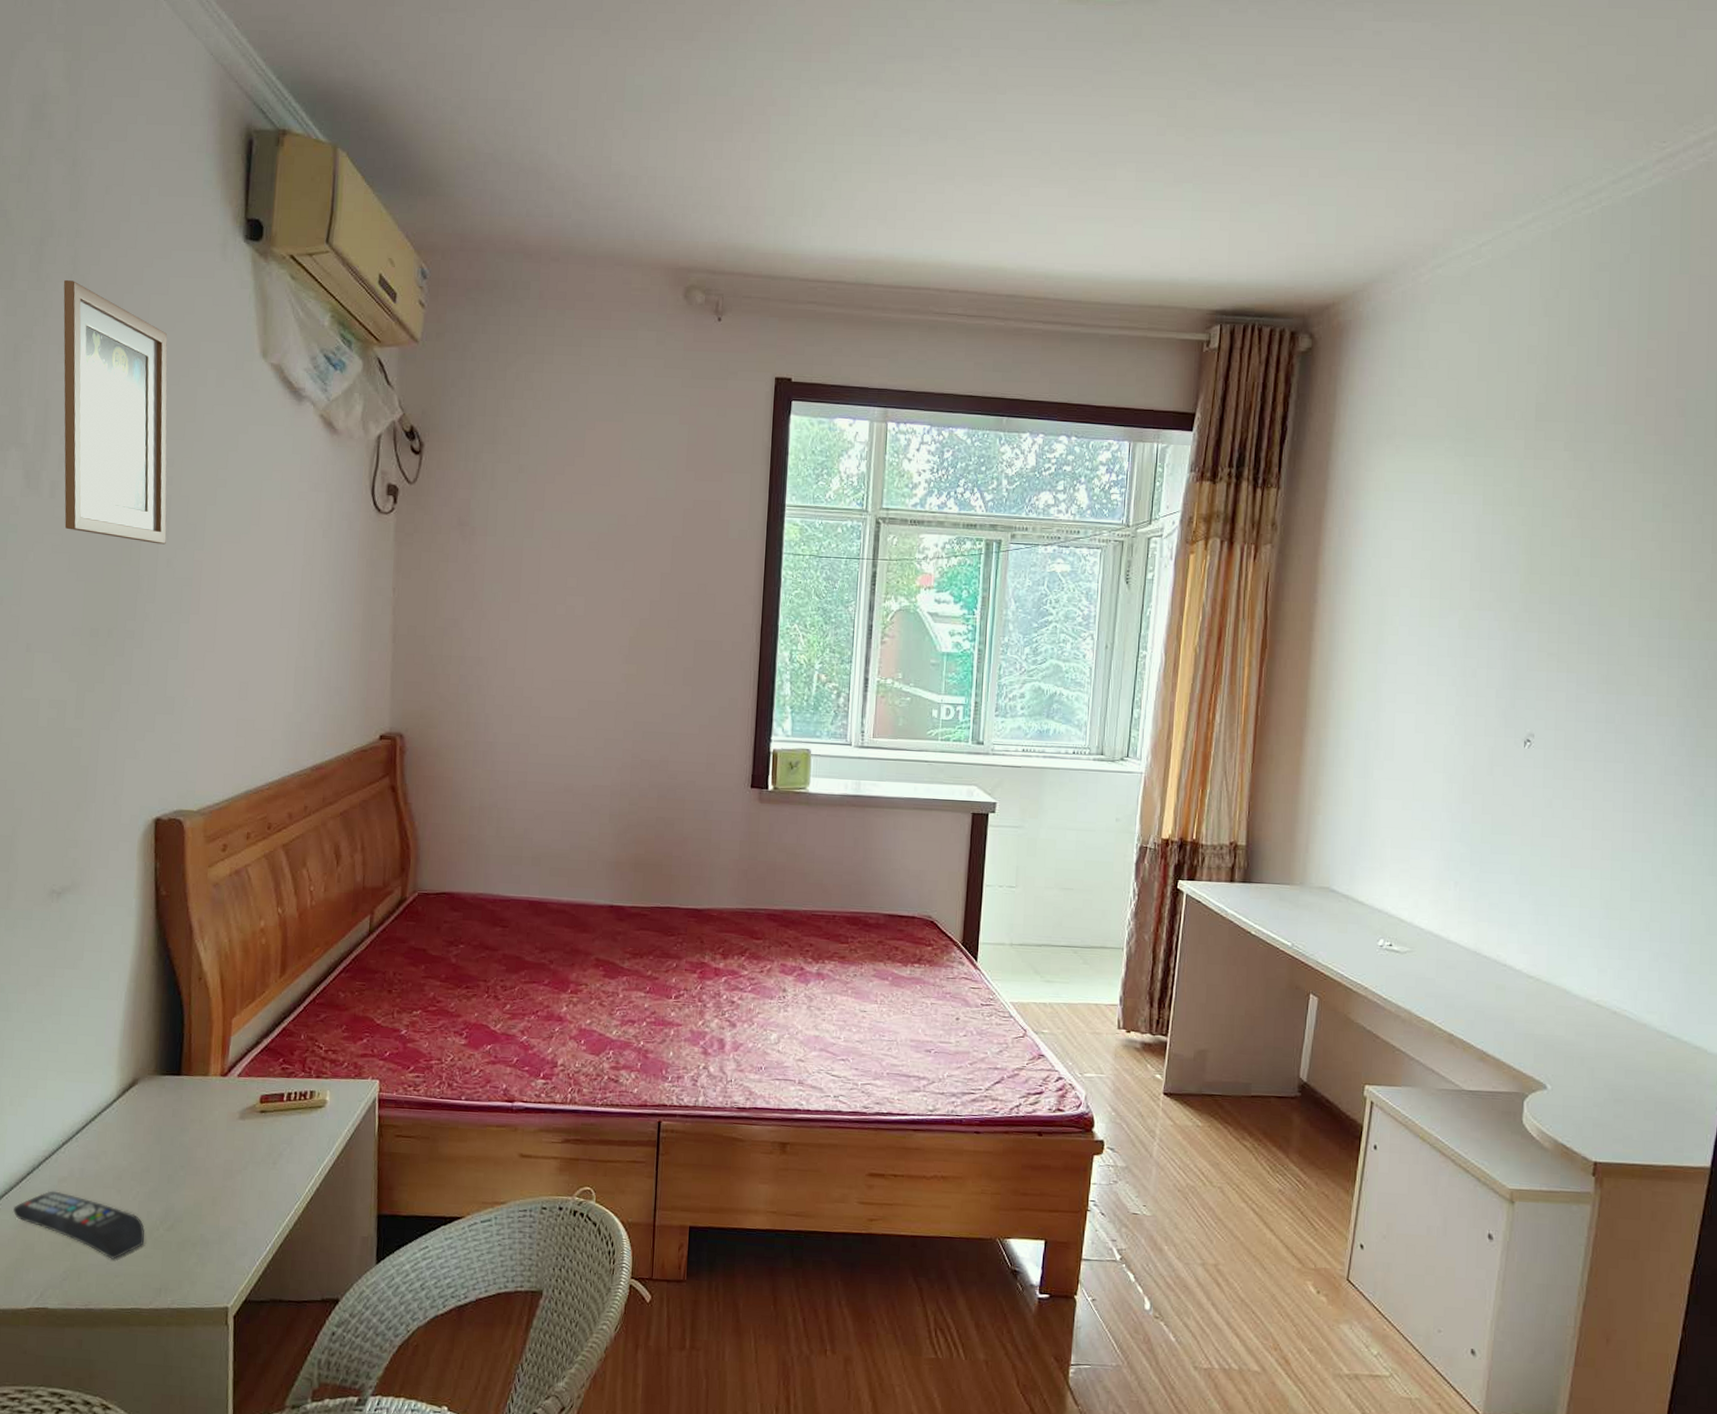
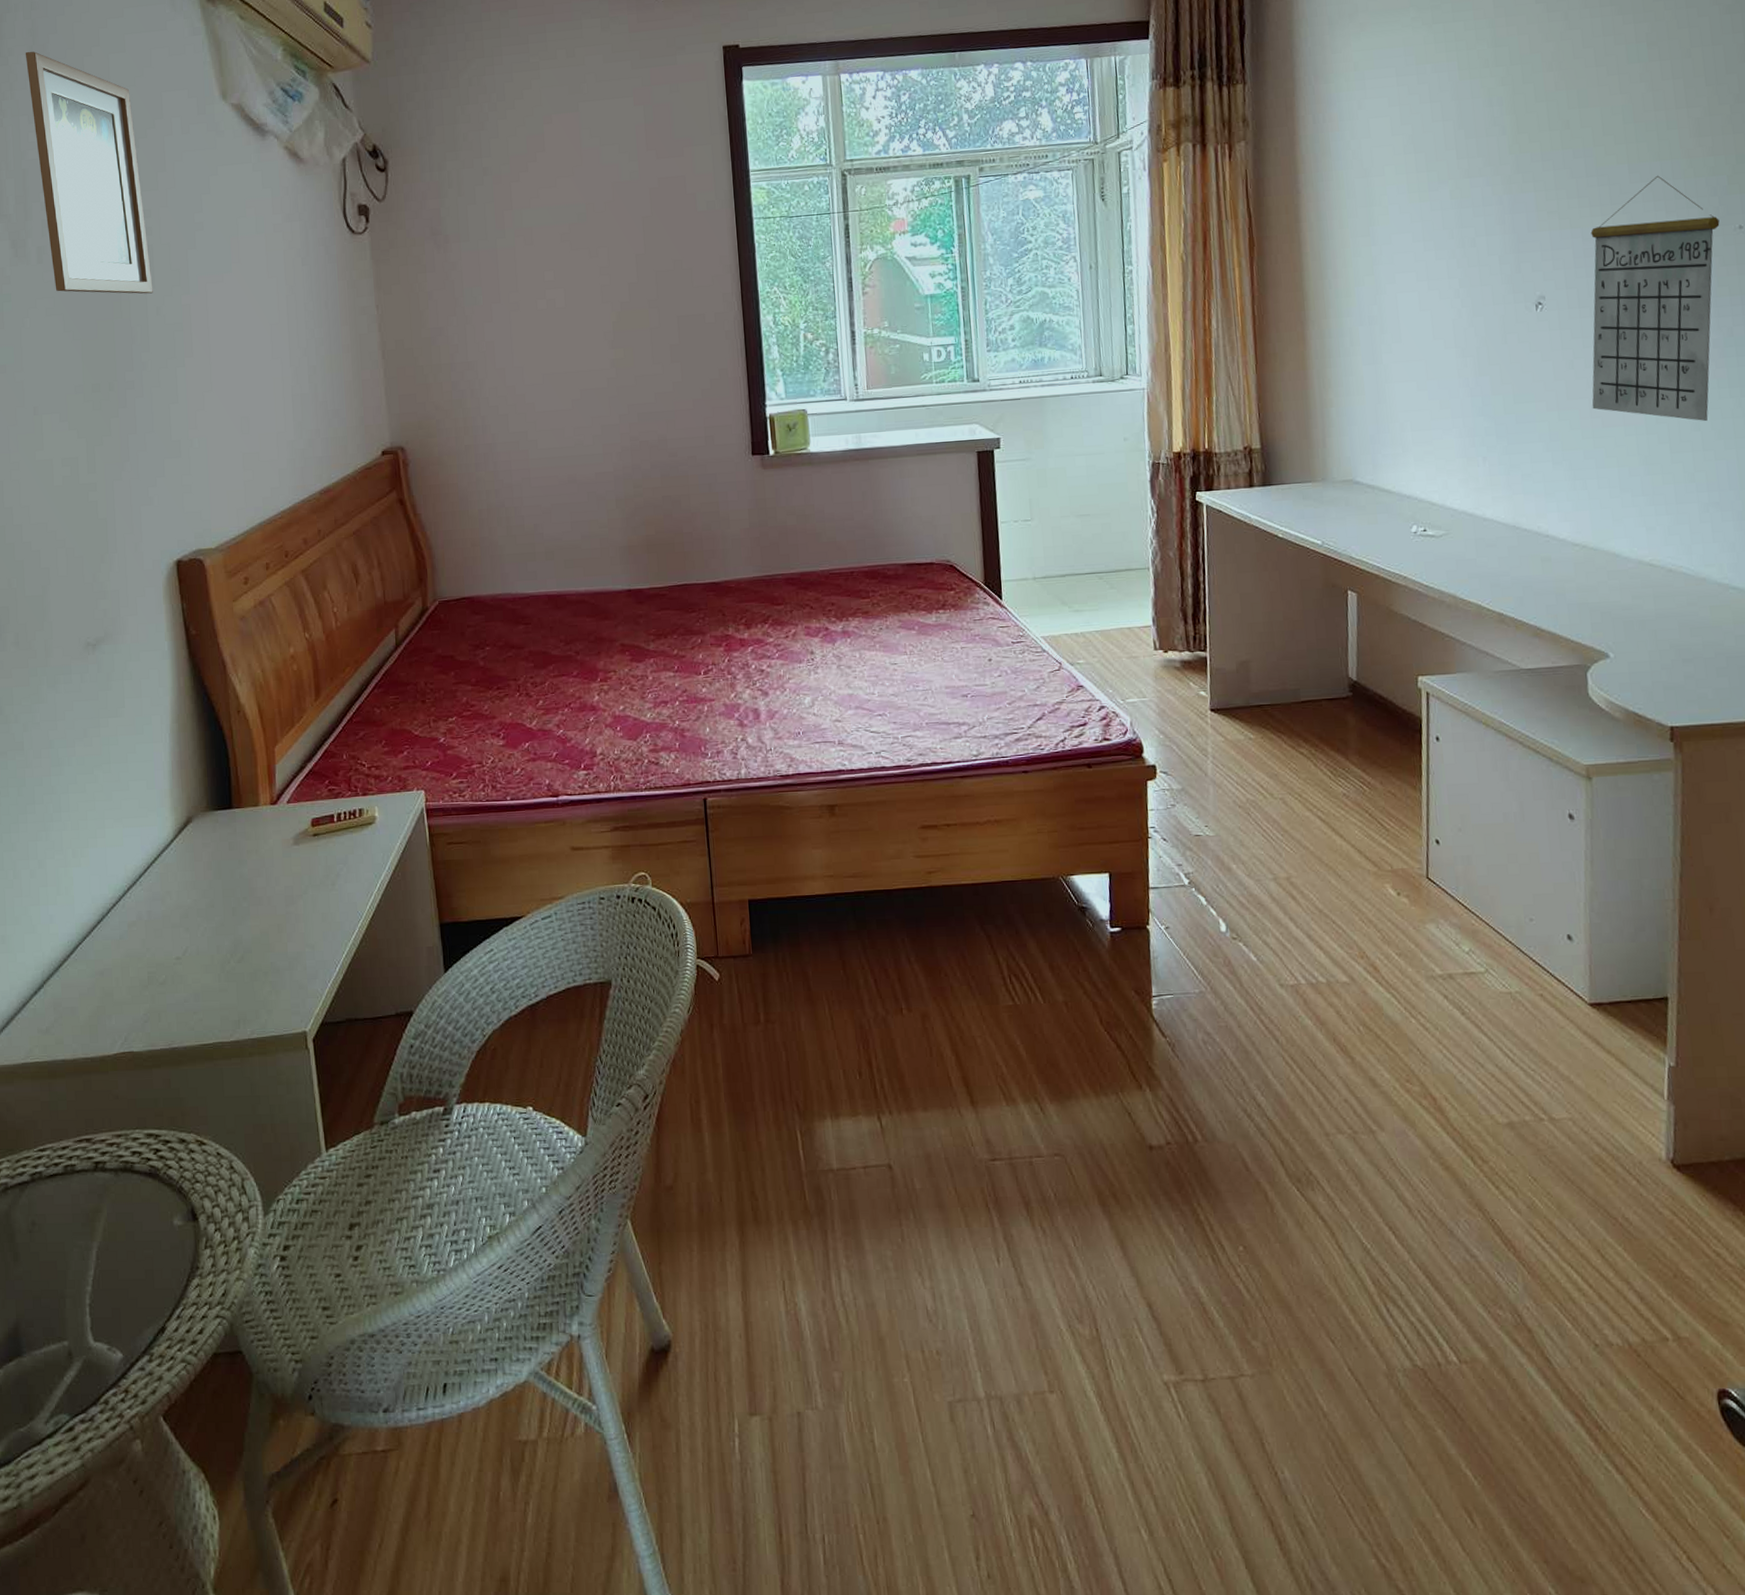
remote control: present [13,1191,145,1259] -> none [89,936,218,997]
calendar: none [1563,632,1706,875] -> present [1591,175,1720,422]

